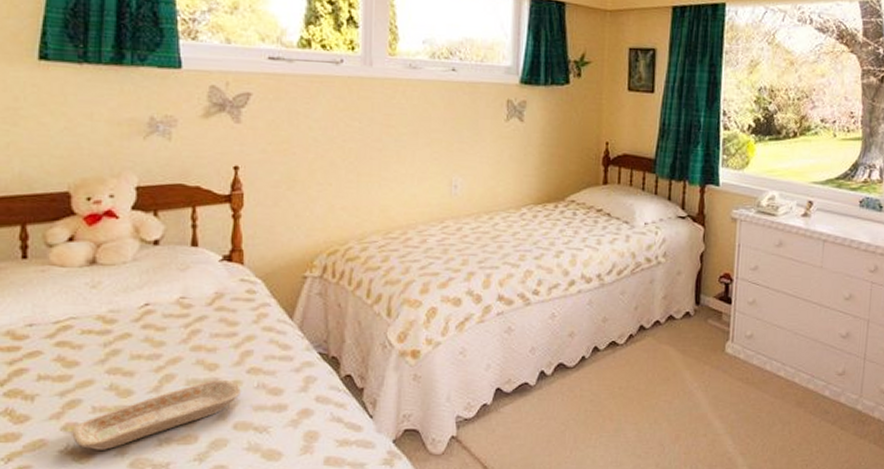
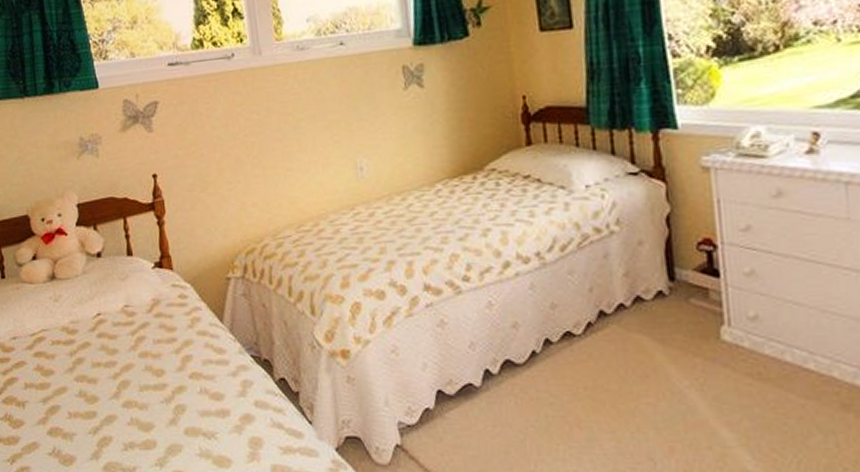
tray: present [72,379,241,450] -> none [56,385,187,454]

